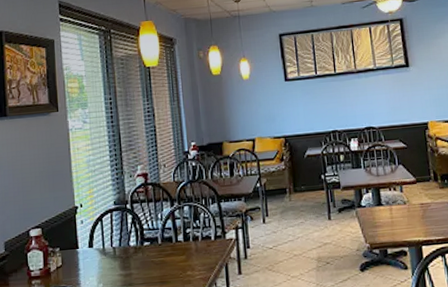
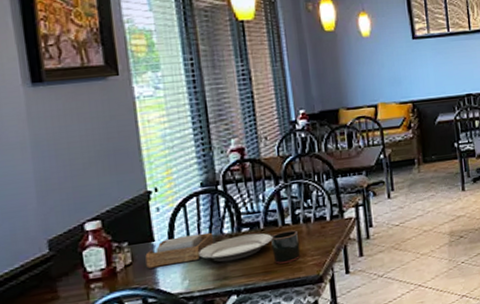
napkin holder: none [72,244,123,271] -> present [145,232,214,269]
plate: none [110,247,168,271] -> present [197,233,273,263]
mug: none [166,246,190,276] -> present [271,230,301,264]

